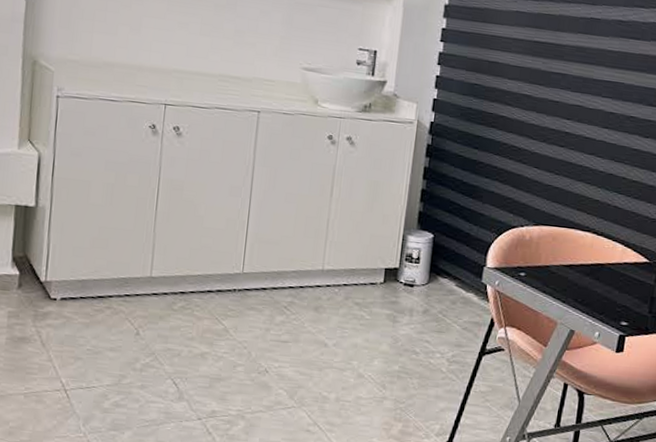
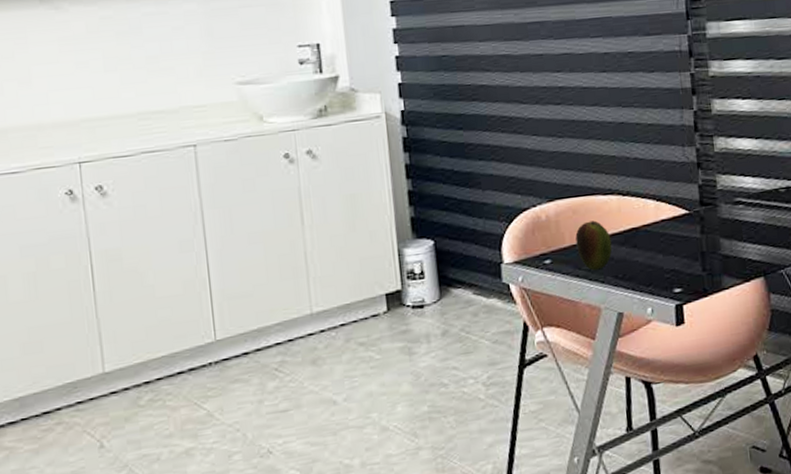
fruit: none [549,249,580,291] -> present [575,220,612,271]

